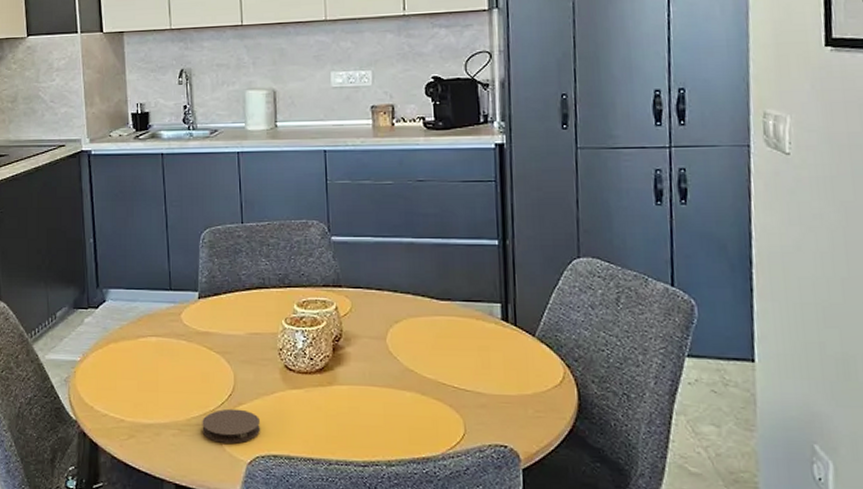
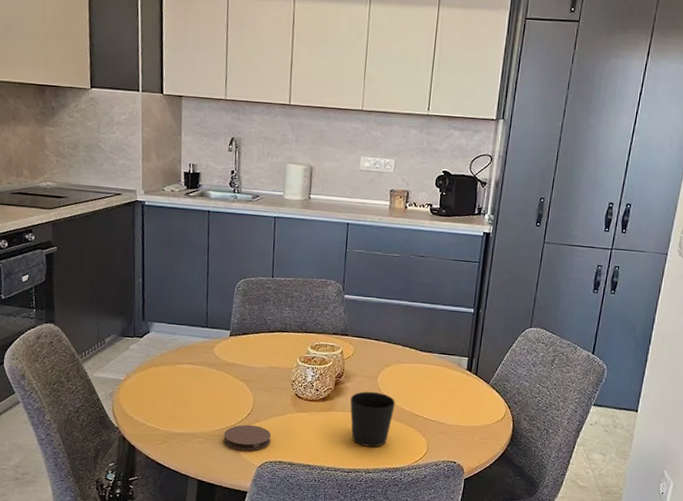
cup: none [355,356,413,431] -> present [350,391,395,447]

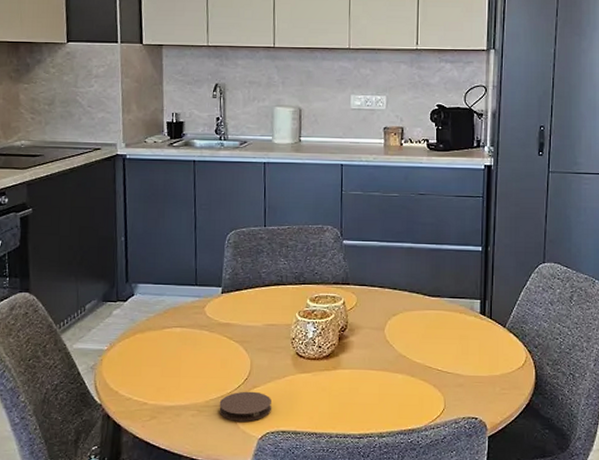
cup: present [350,391,395,447] -> none [357,344,405,407]

